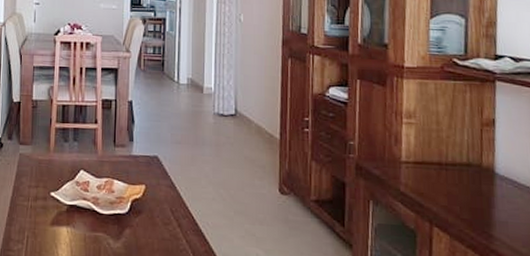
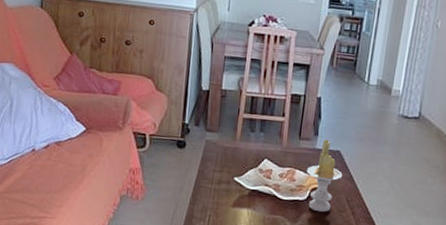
candle: none [125,144,163,227] -> present [306,139,343,213]

